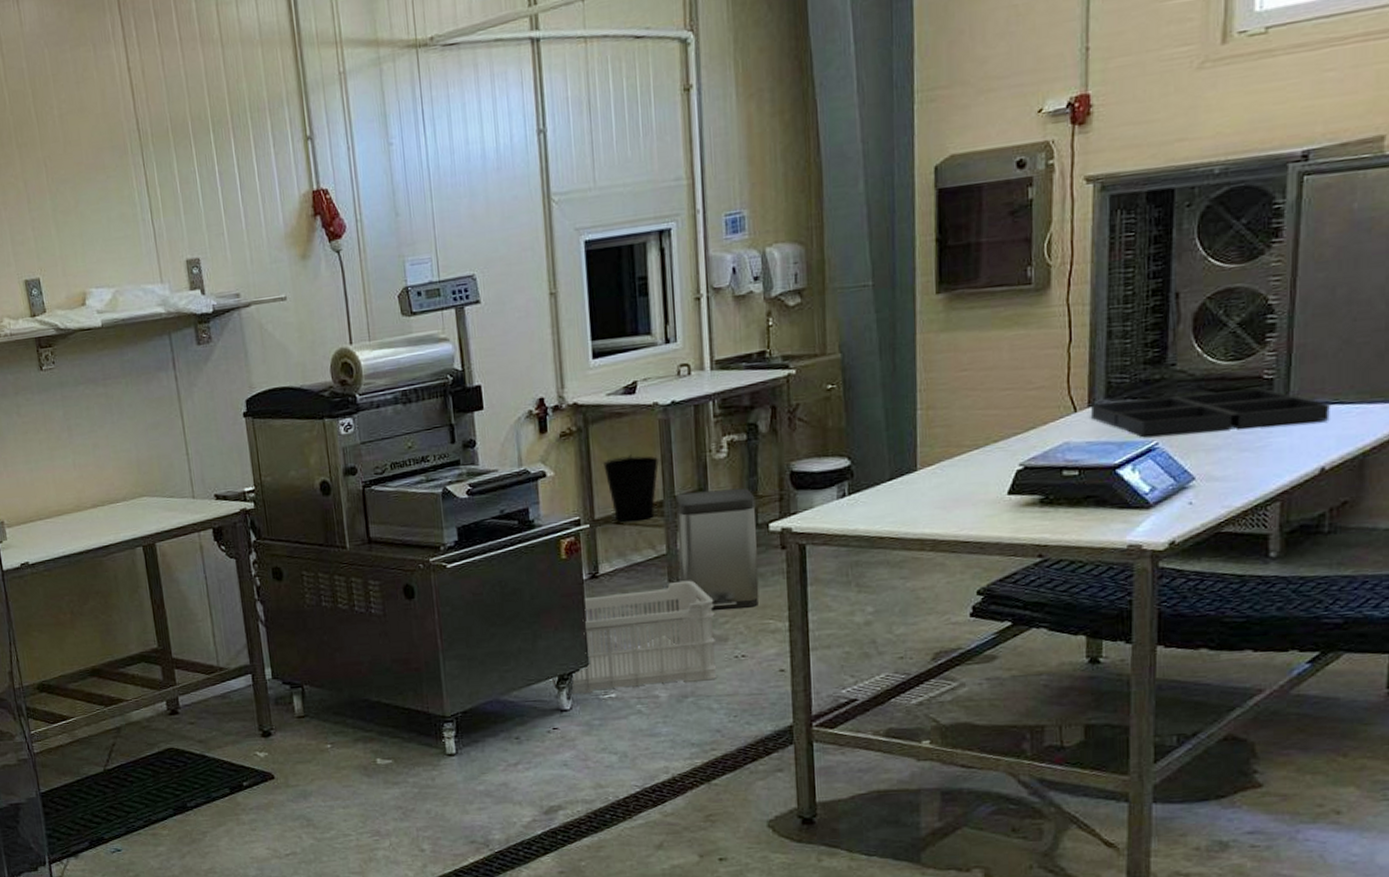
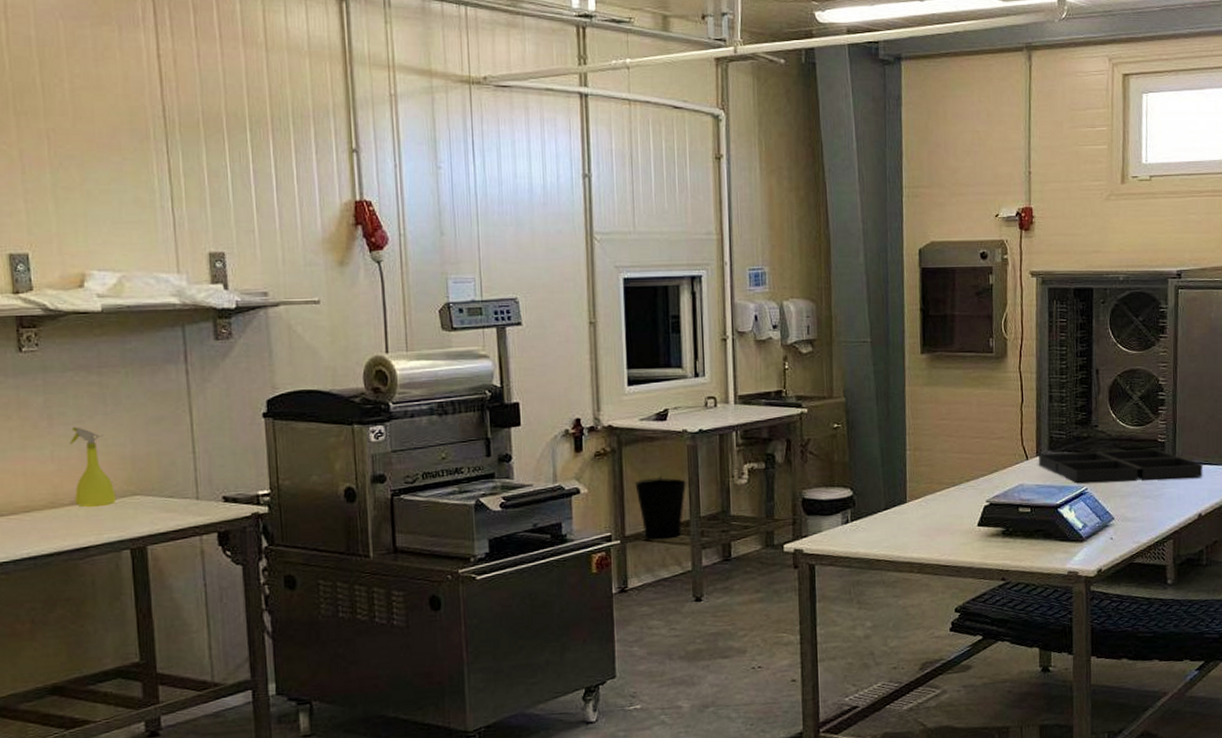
spray bottle: none [86,436,128,509] -> present [69,427,116,507]
plastic crate: present [549,580,718,695] -> none [576,595,736,707]
pedal bin: present [675,488,759,610] -> none [701,511,775,624]

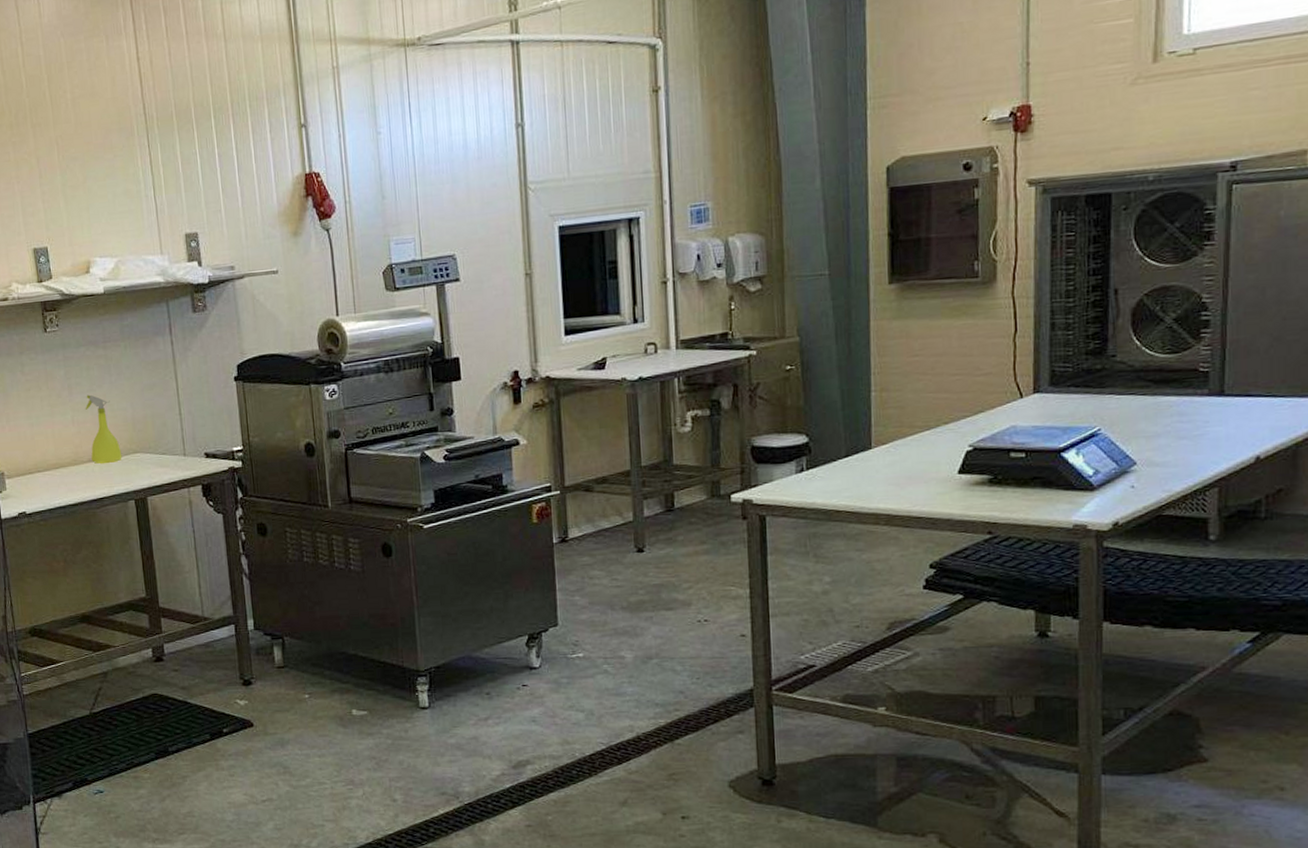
bucket: present [635,476,686,540] -> none [574,426,626,490]
storage tray: present [1036,449,1206,483] -> none [1033,380,1268,423]

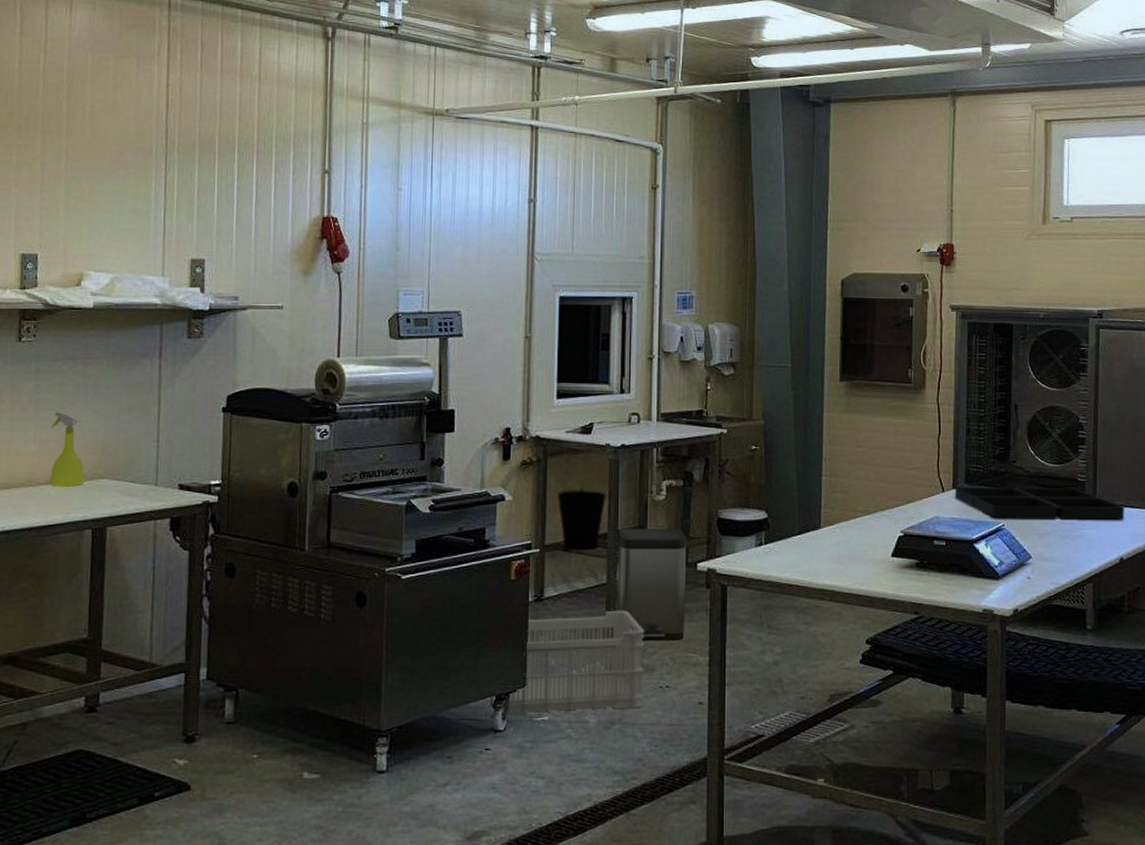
plastic crate: none [520,546,681,654] -> present [487,610,645,716]
bucket: none [574,426,626,490] -> present [557,488,606,551]
pedal bin: none [642,460,721,576] -> present [617,528,687,641]
storage tray: none [1033,380,1268,423] -> present [953,486,1128,520]

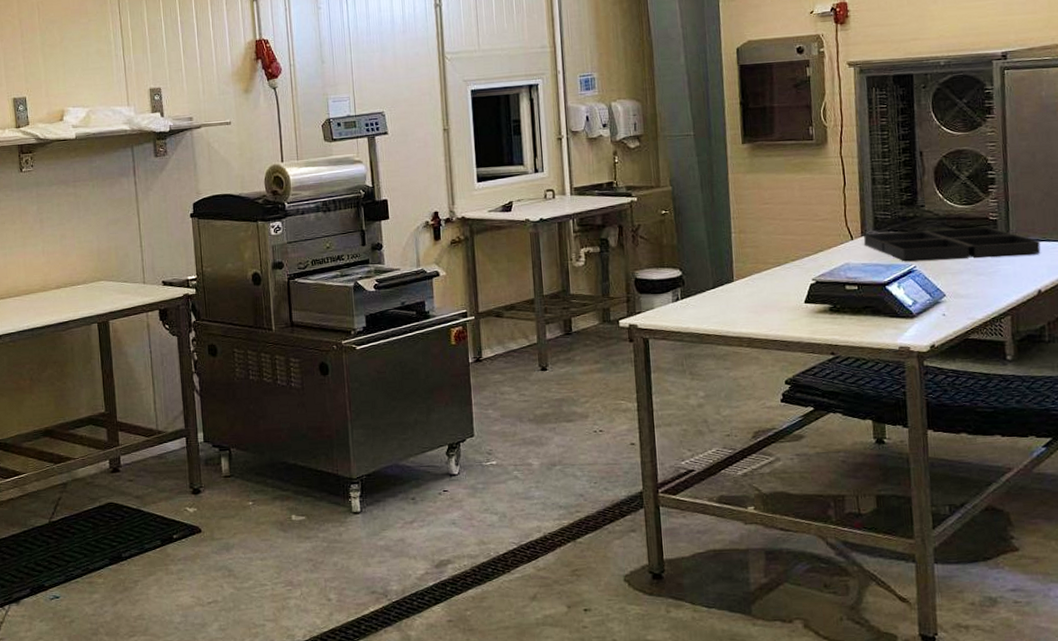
spray bottle: present [49,412,86,487] -> none [54,228,87,290]
plastic crate: present [487,610,645,716] -> none [441,365,580,462]
bucket: present [557,488,606,551] -> none [486,260,530,316]
pedal bin: present [617,528,687,641] -> none [544,290,613,391]

